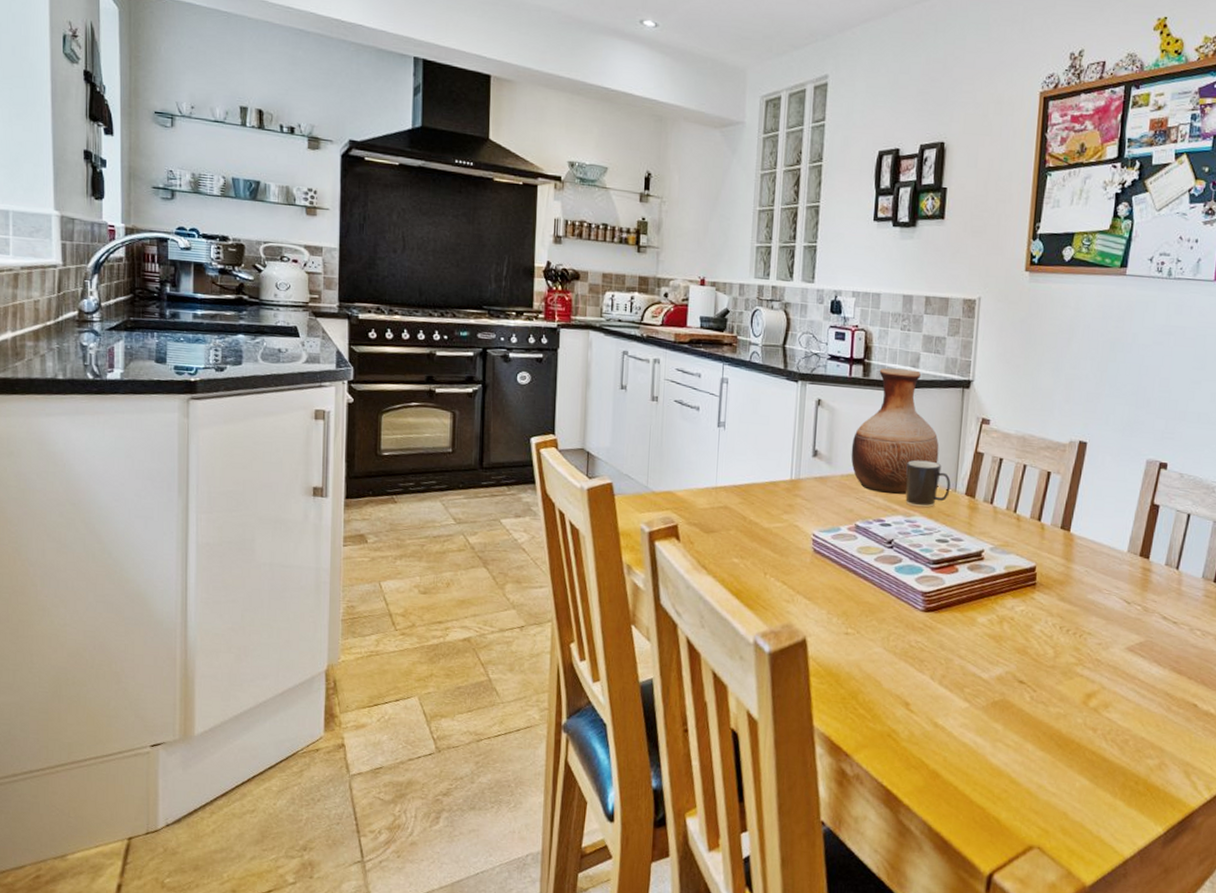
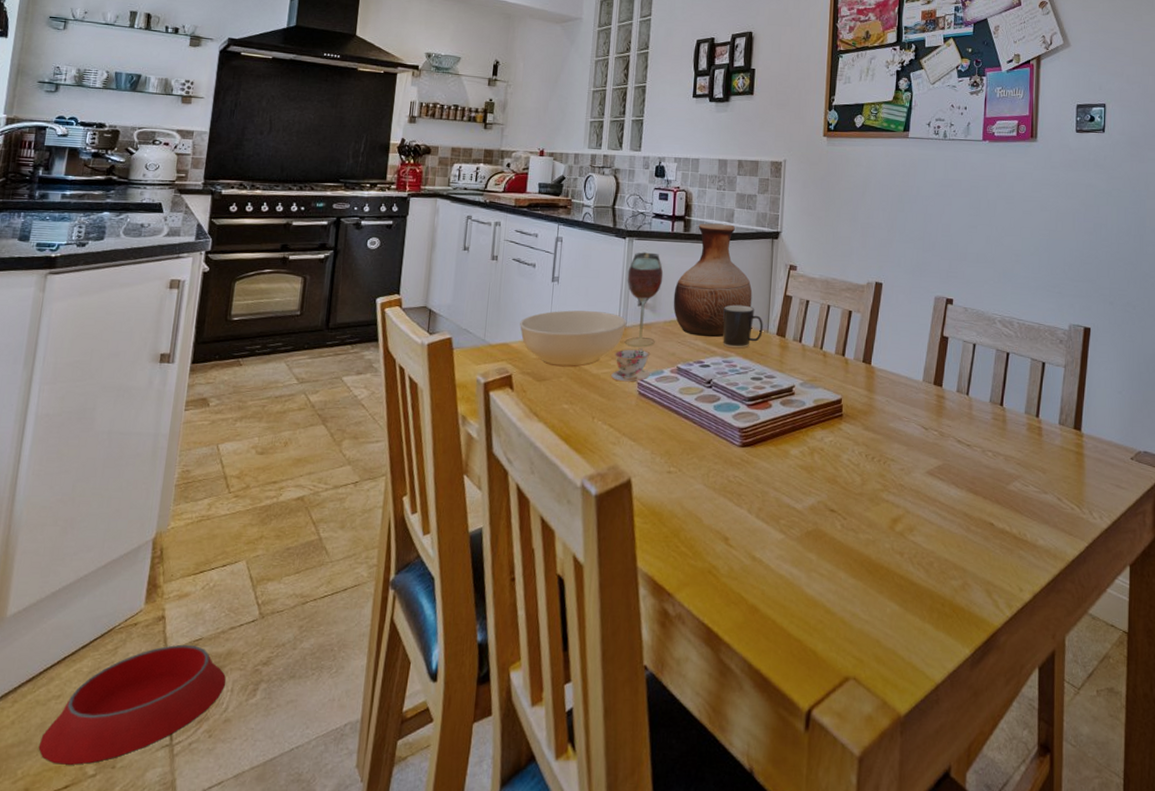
pet bowl: none [240,771,408,873] -> present [38,644,226,765]
bowl: none [684,458,801,520] -> present [520,310,627,367]
teacup: none [783,503,826,539] -> present [610,348,651,382]
wineglass: none [798,398,840,503] -> present [624,252,664,348]

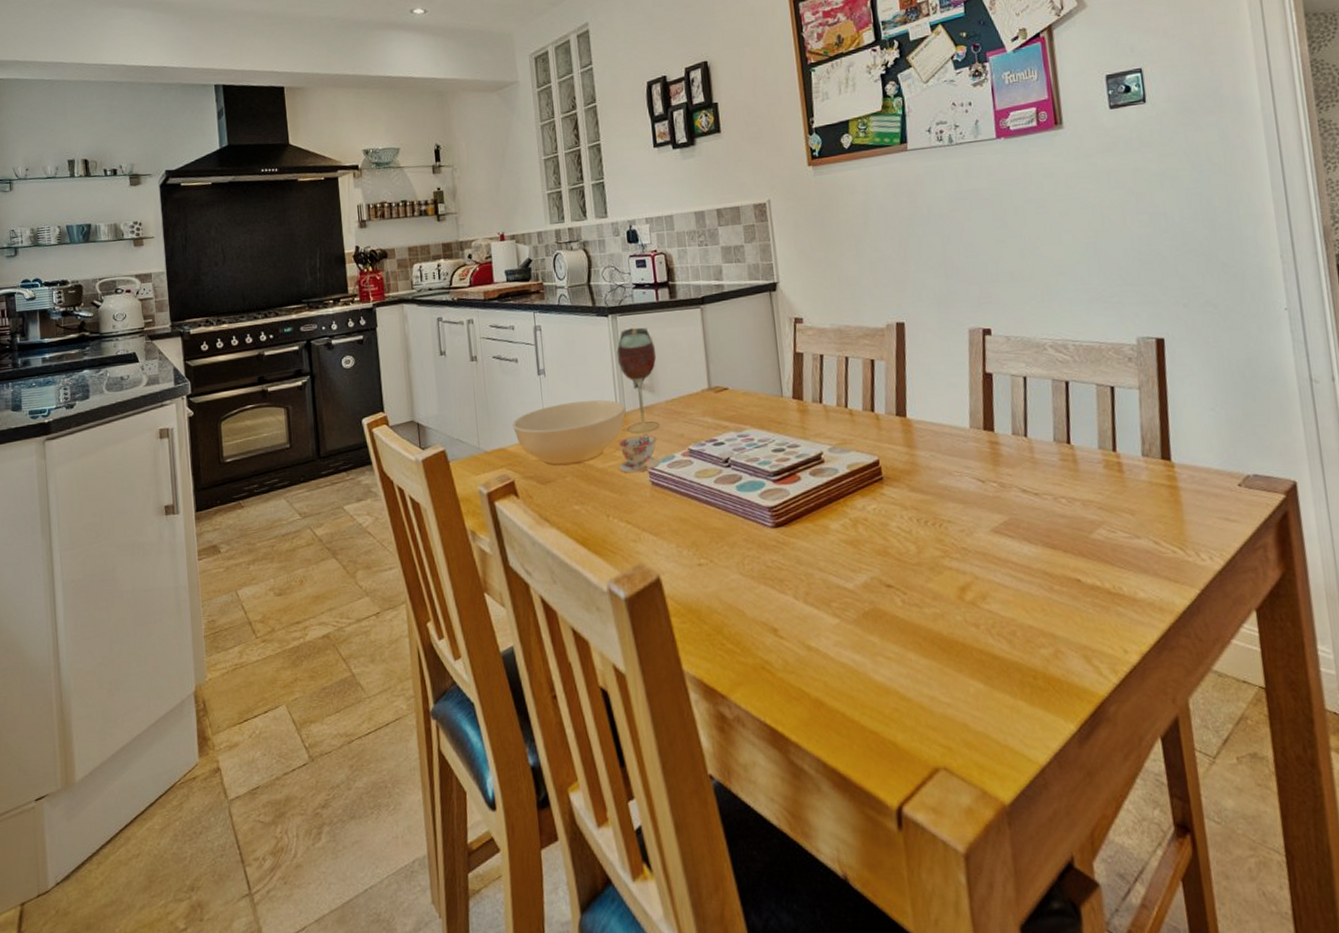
pet bowl: present [38,644,226,765] -> none [129,794,290,921]
vase: present [673,223,753,338] -> none [671,283,759,412]
mug: present [722,304,763,350] -> none [727,370,777,421]

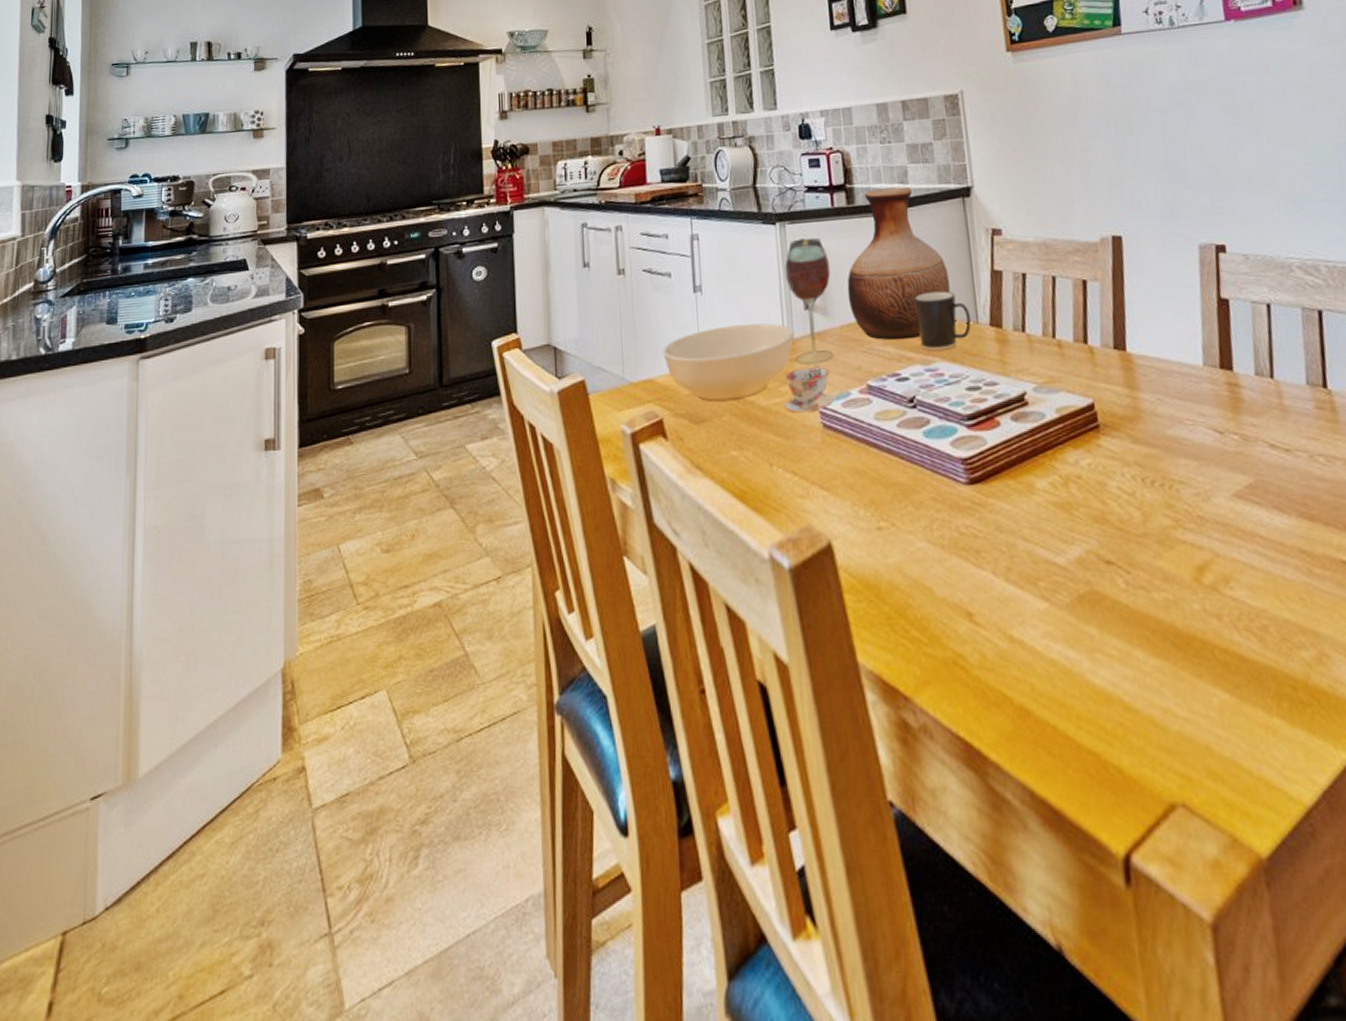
vase: none [671,283,759,412] -> present [847,186,951,341]
mug: none [727,370,777,421] -> present [913,291,971,352]

